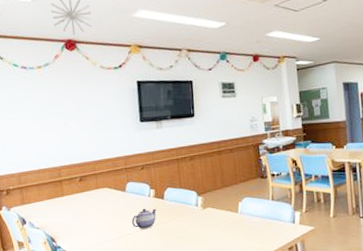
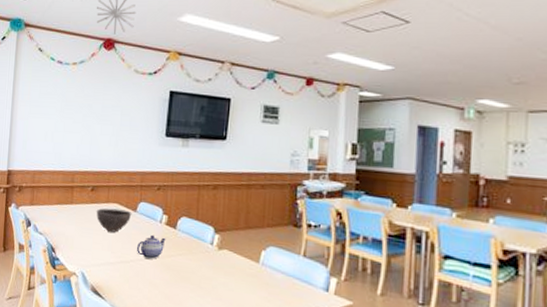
bowl: none [88,192,122,214] -> present [96,208,132,233]

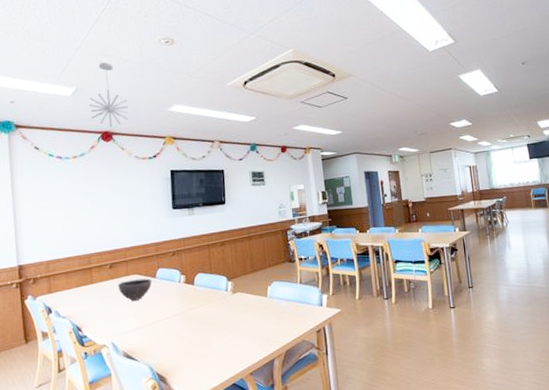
teapot: present [137,234,166,259] -> none [161,294,187,316]

